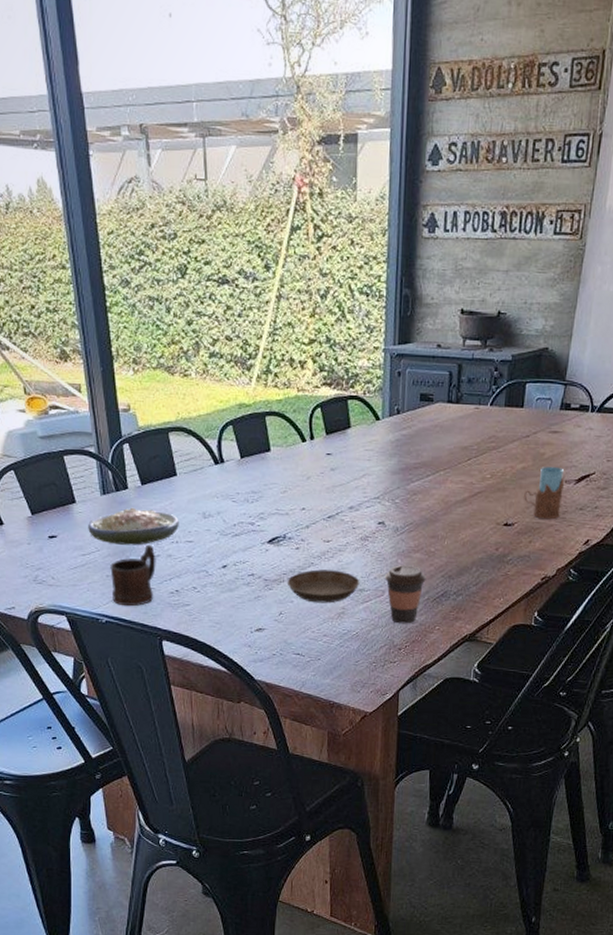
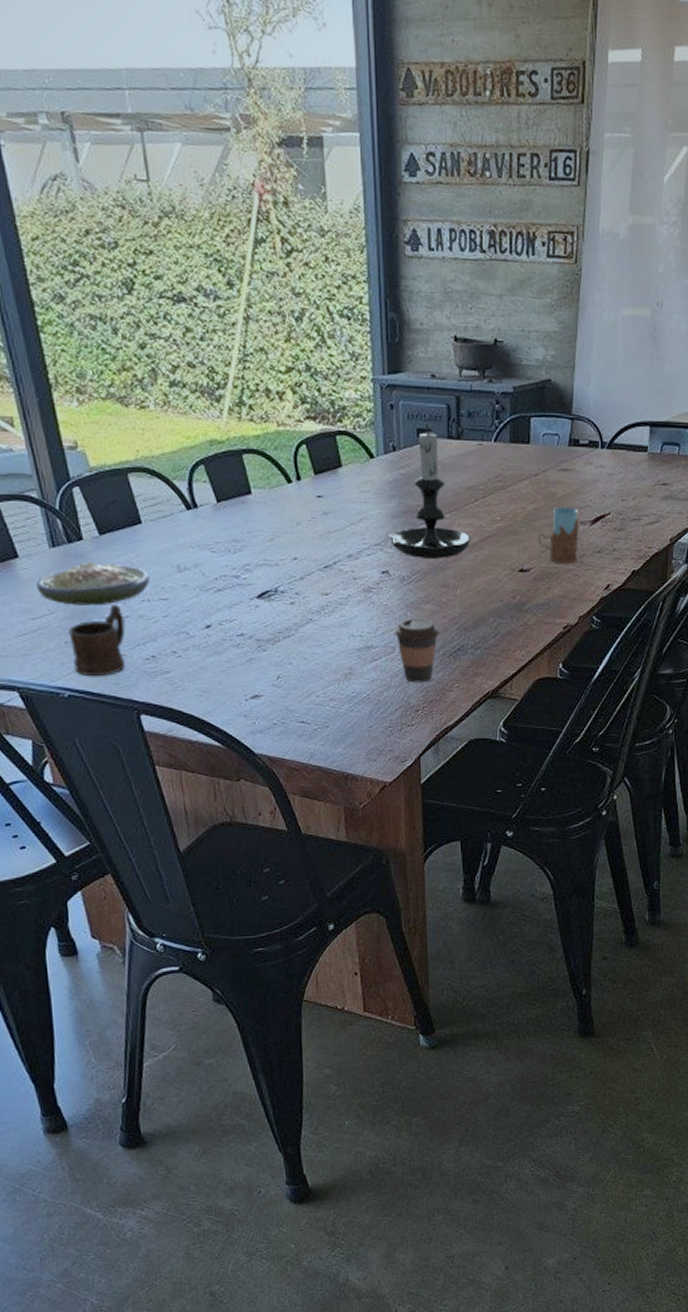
saucer: present [287,569,360,603] -> none [283,626,367,664]
candle holder: none [386,390,462,512] -> present [387,425,471,559]

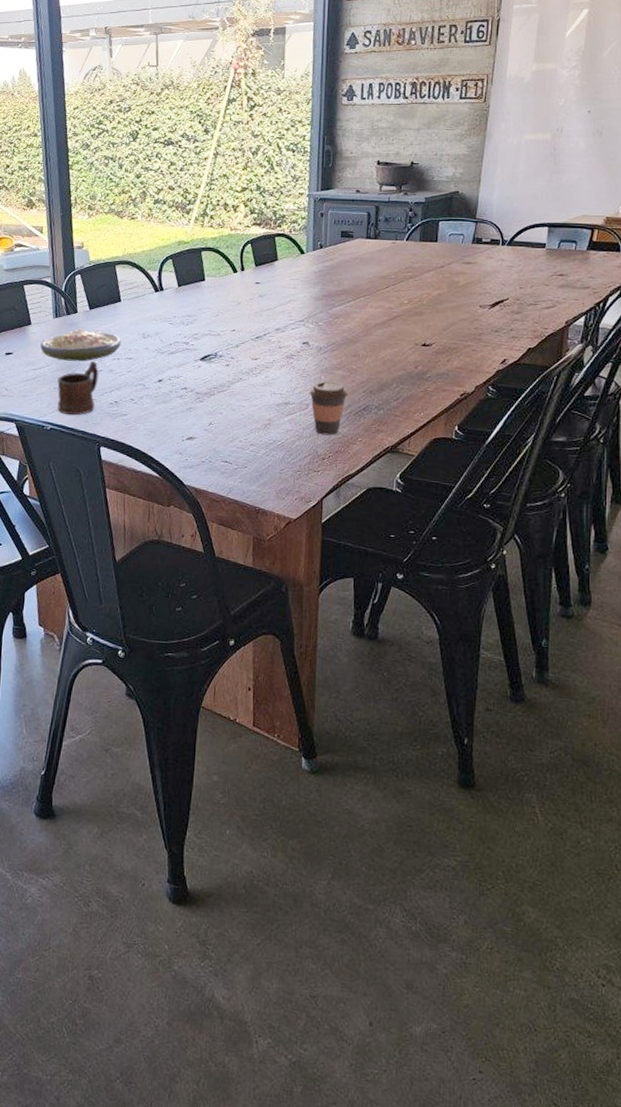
candle holder: present [387,425,471,559] -> none [310,228,381,333]
drinking glass: present [538,507,579,564] -> none [441,293,479,341]

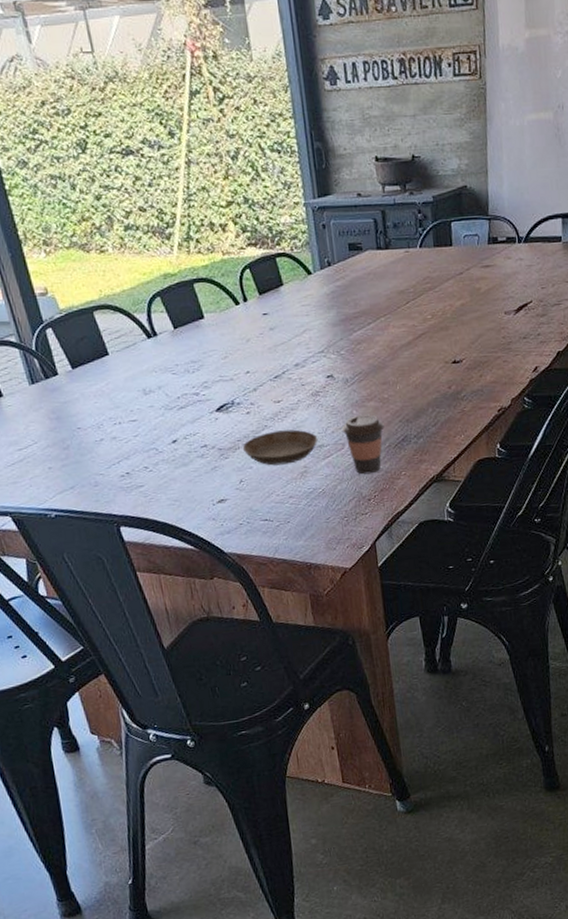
soup: present [40,328,121,362] -> none [20,393,119,434]
mug: present [57,361,99,416] -> none [51,429,103,497]
saucer: none [217,384,286,415] -> present [242,429,318,466]

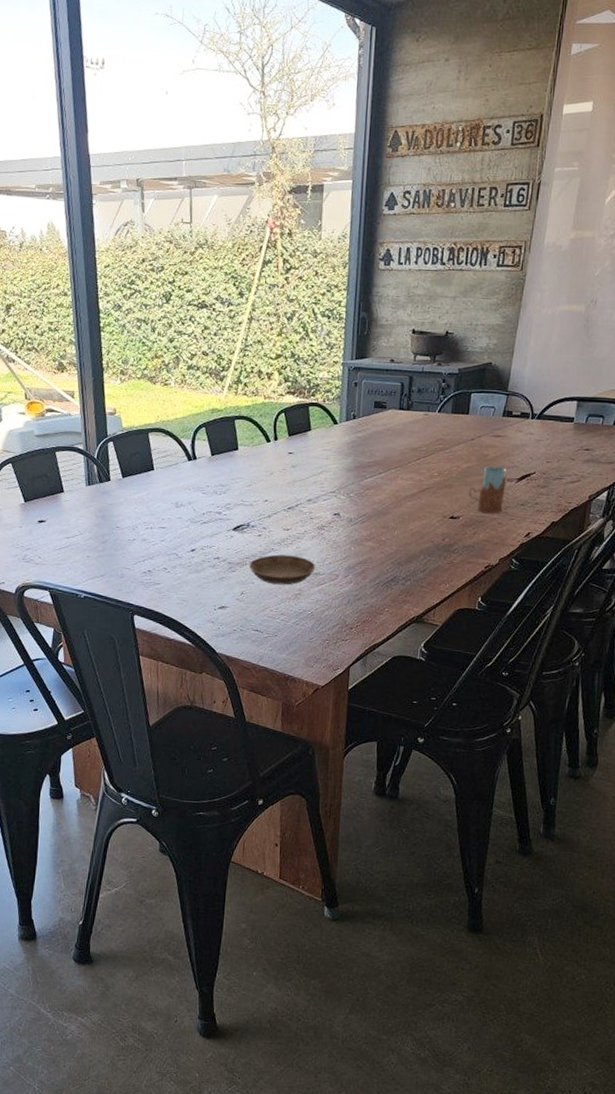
coffee cup: present [341,414,384,475] -> none [338,552,377,606]
drinking glass: none [467,300,505,352] -> present [469,467,506,514]

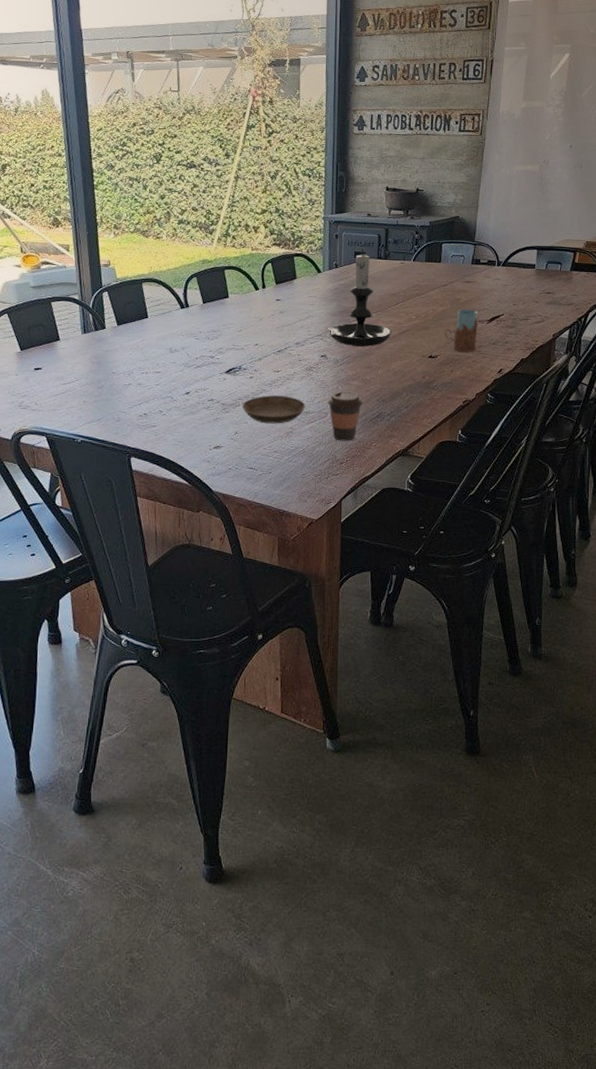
coffee cup: none [338,552,377,606] -> present [327,391,363,442]
candle holder: none [341,399,411,505] -> present [327,249,392,347]

